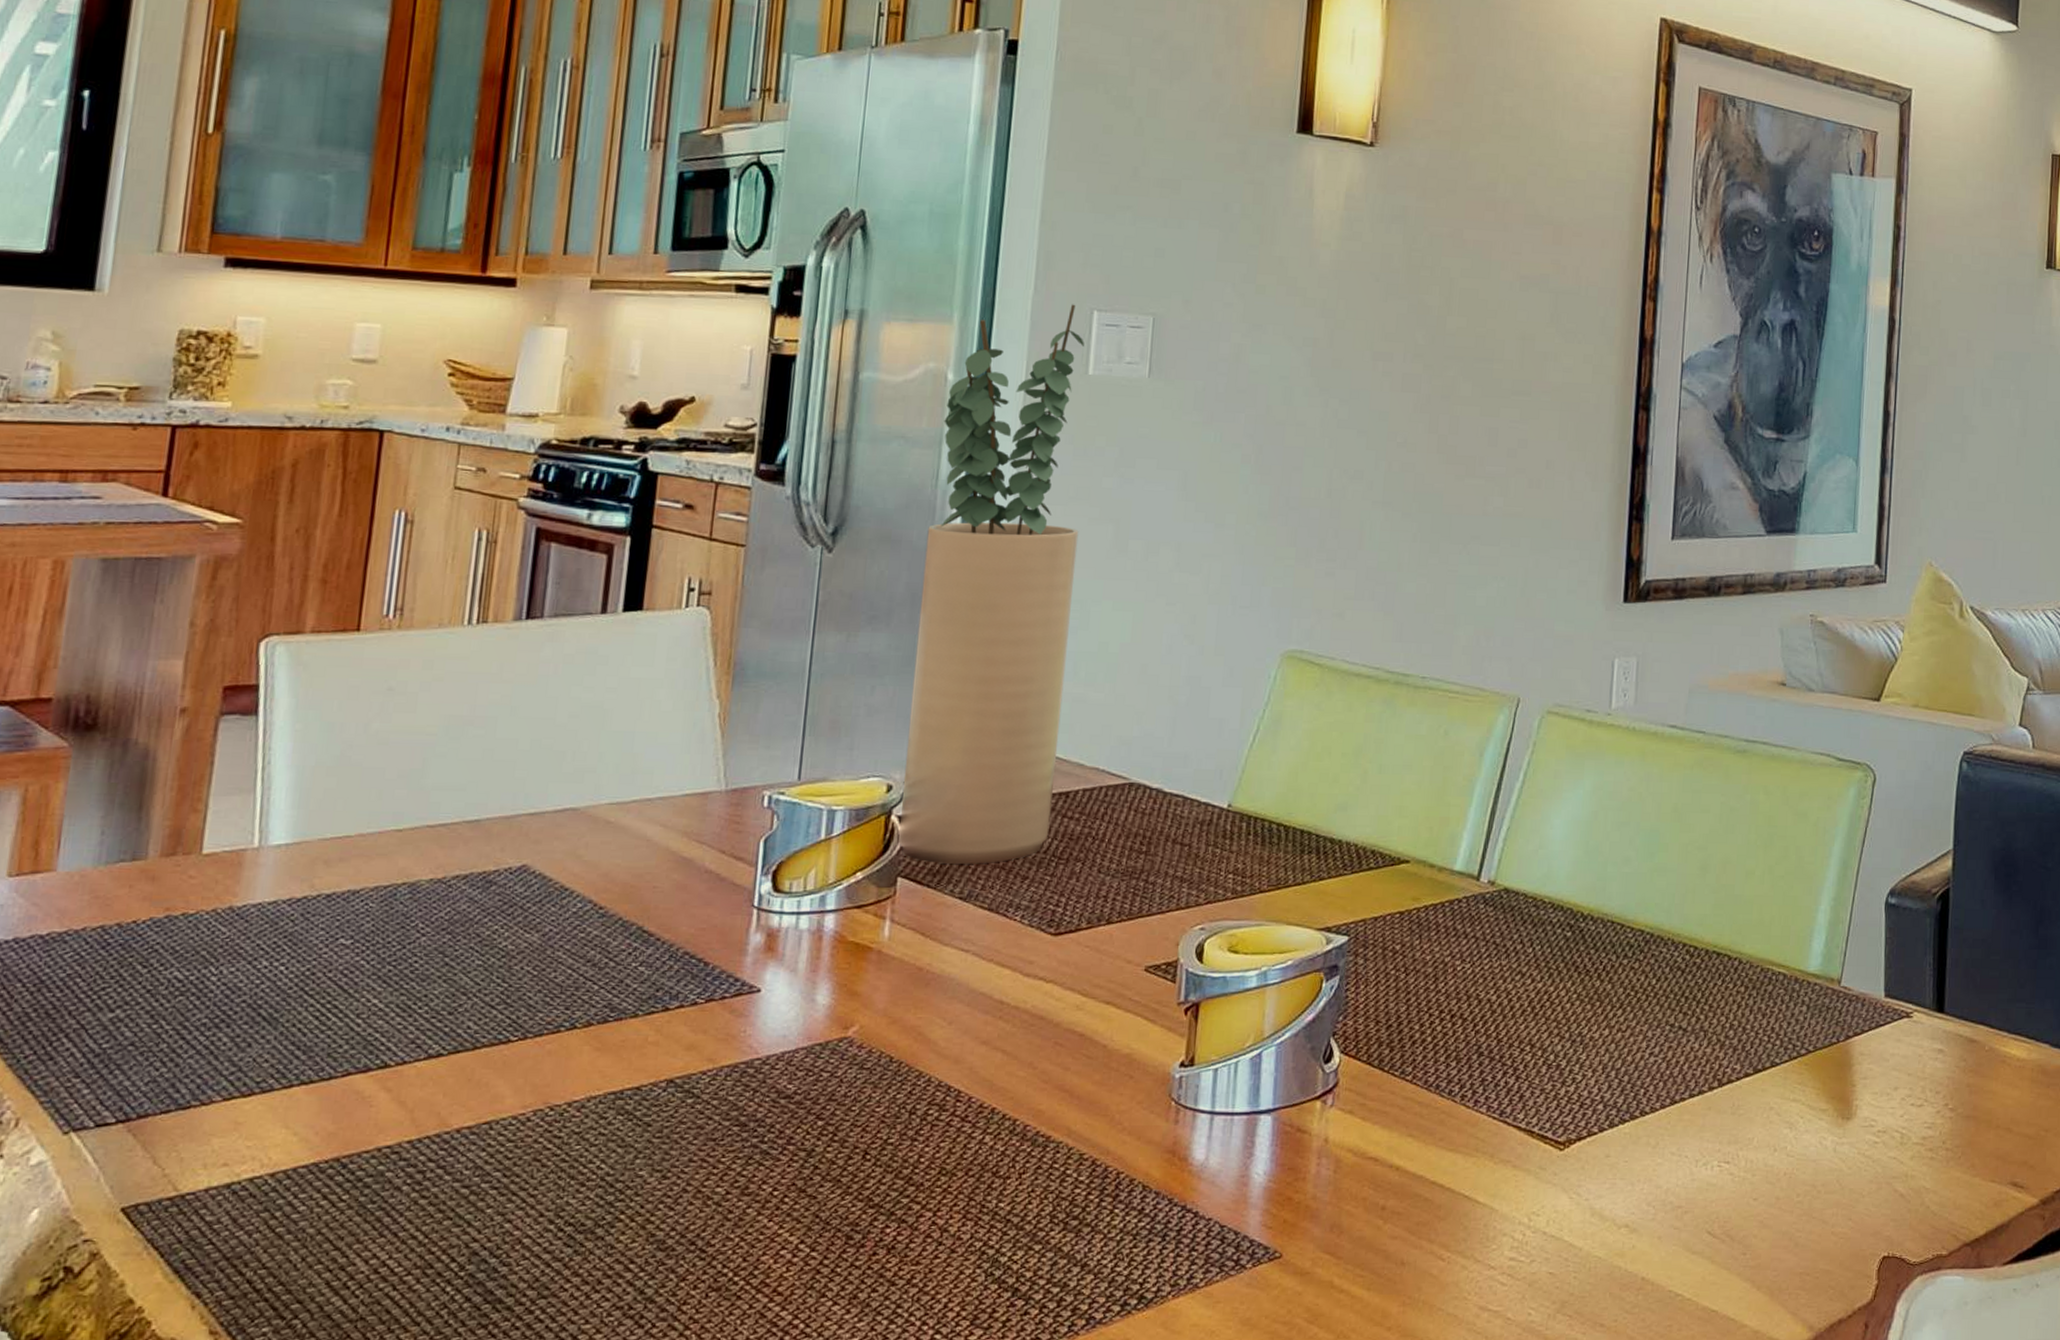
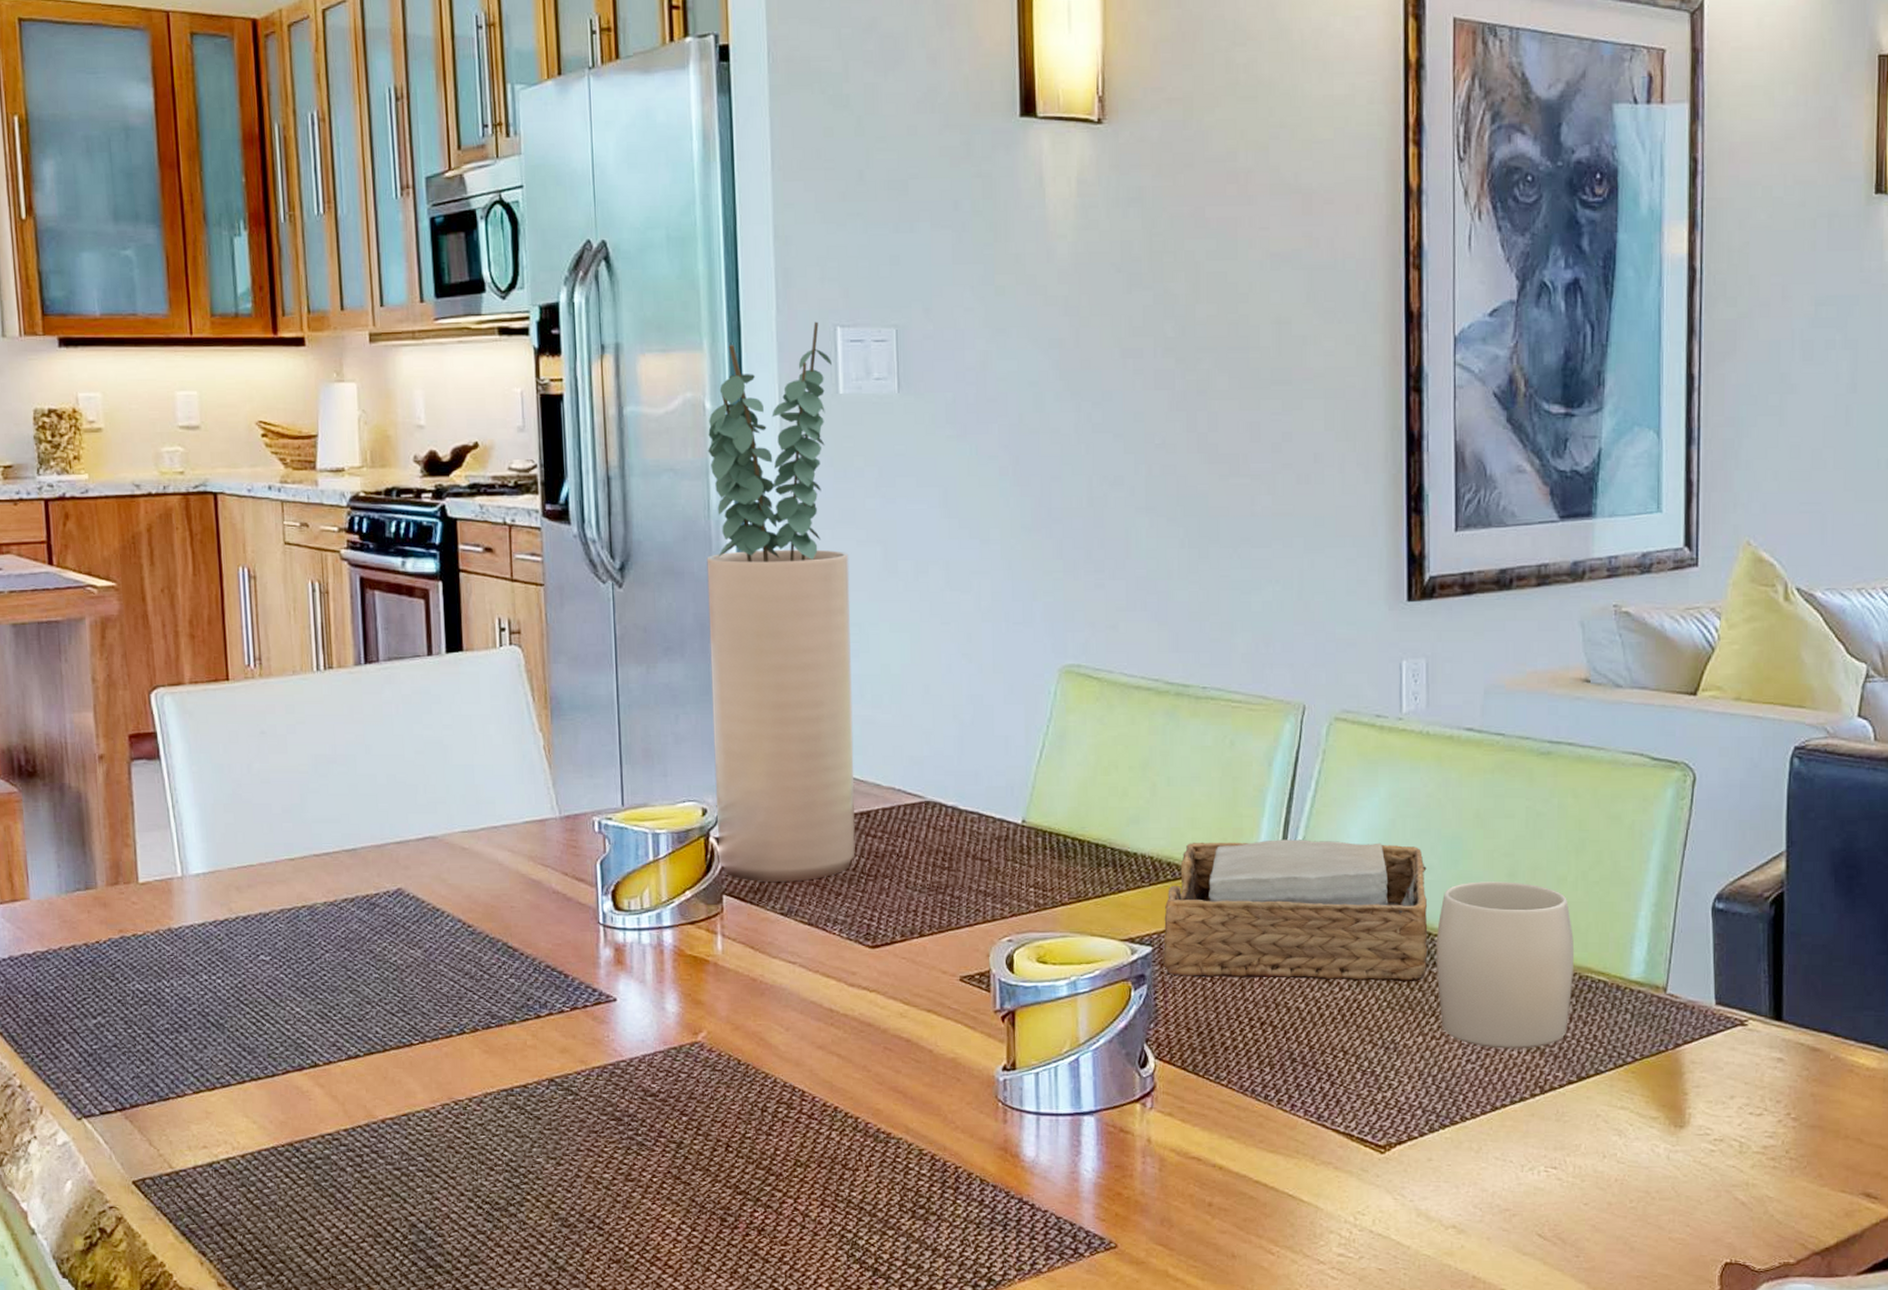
napkin holder: none [1358,829,1624,974] -> present [1163,839,1428,982]
mug: none [1626,874,1758,1042] -> present [1436,881,1575,1049]

